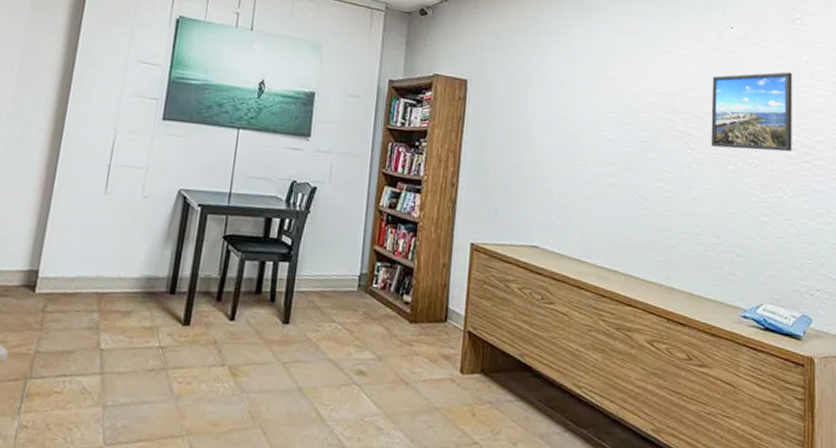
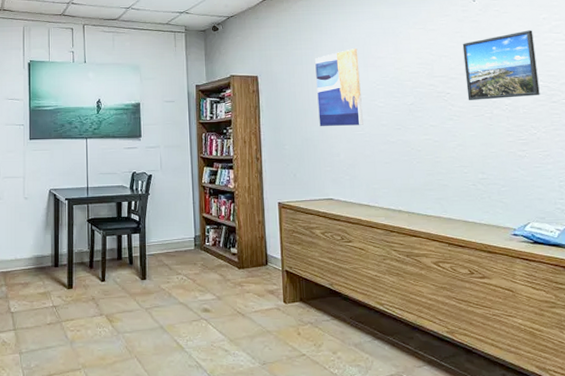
wall art: none [534,63,591,159] -> present [315,48,364,126]

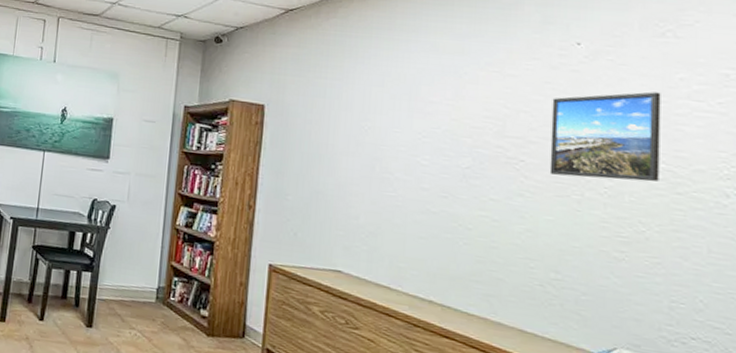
wall art: present [315,48,364,126] -> none [337,86,403,185]

